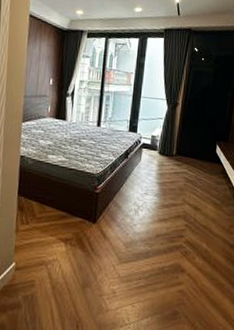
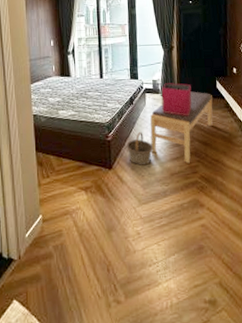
basket: none [115,188,143,223] -> present [126,132,154,166]
bench: none [140,152,210,227] -> present [150,91,213,164]
storage bin: none [156,140,190,178] -> present [161,83,192,116]

